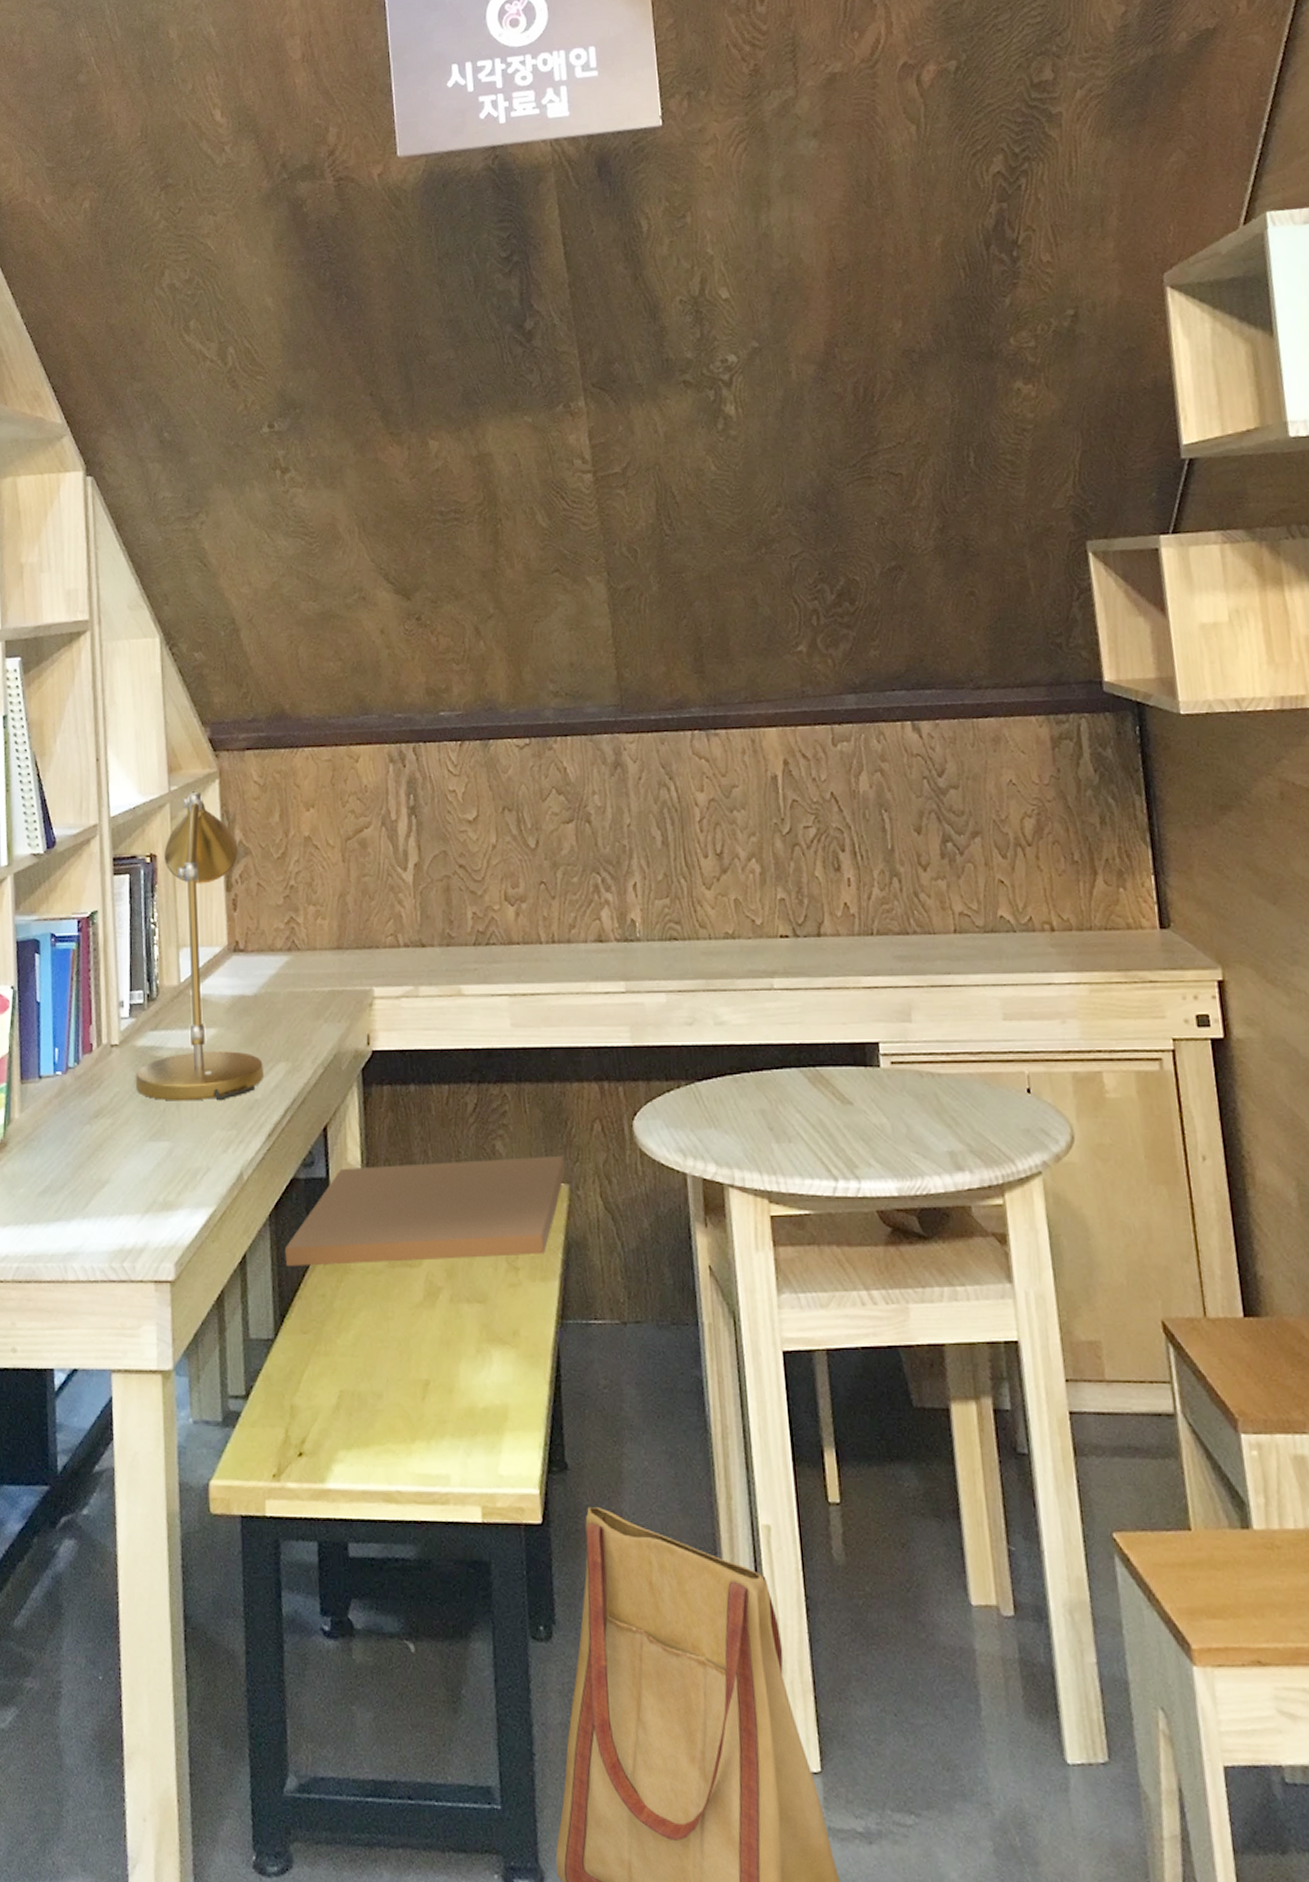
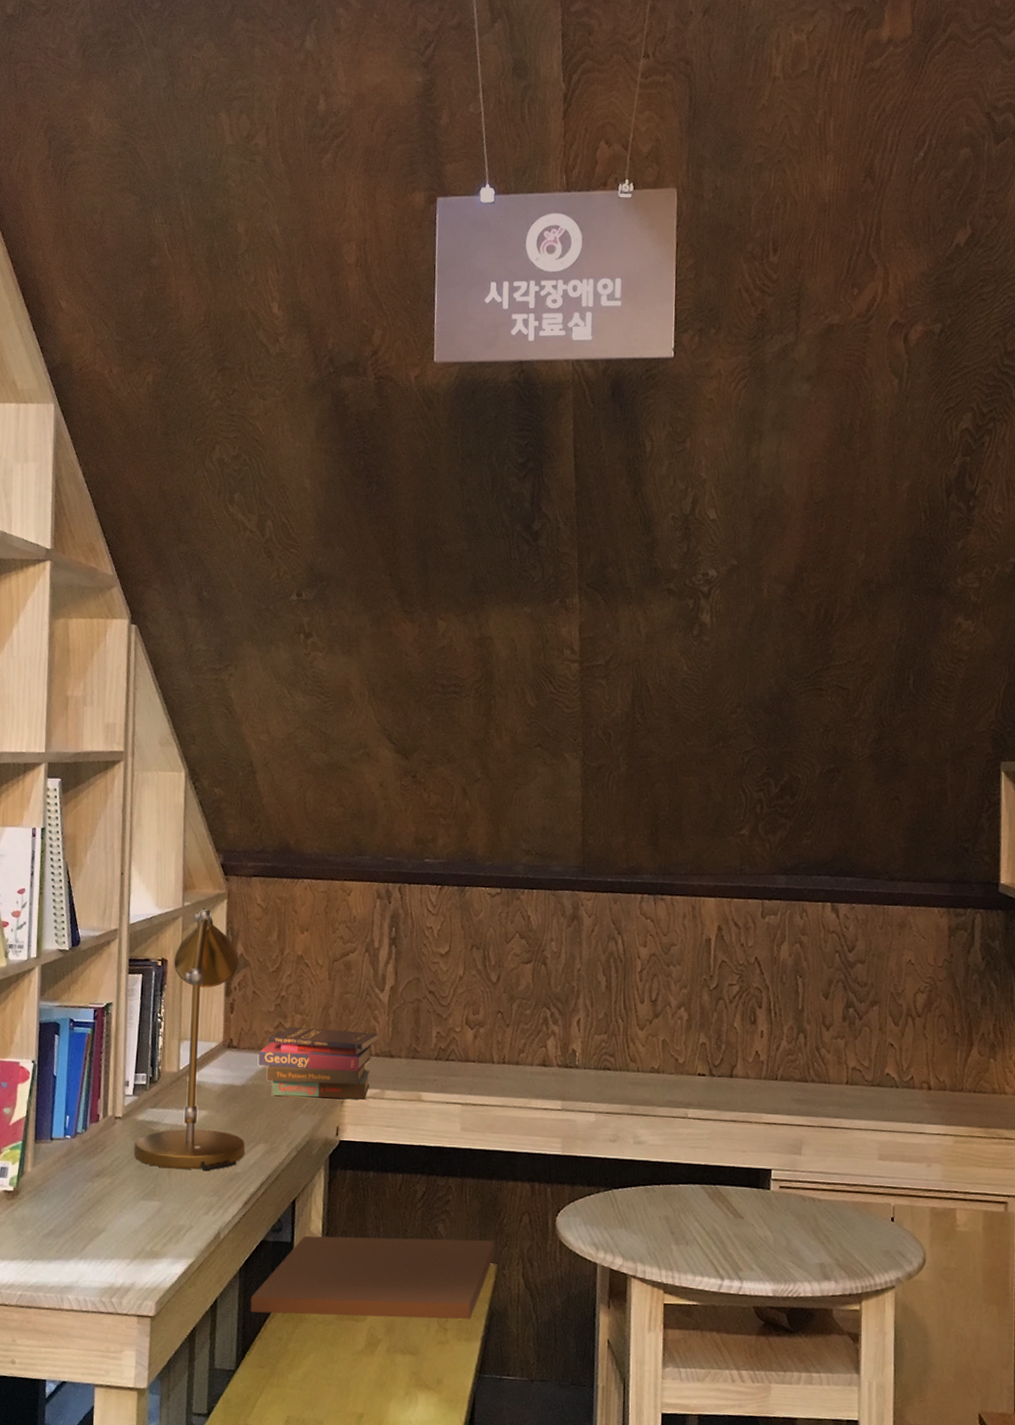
books: none [270,919,408,1005] -> present [258,1026,380,1100]

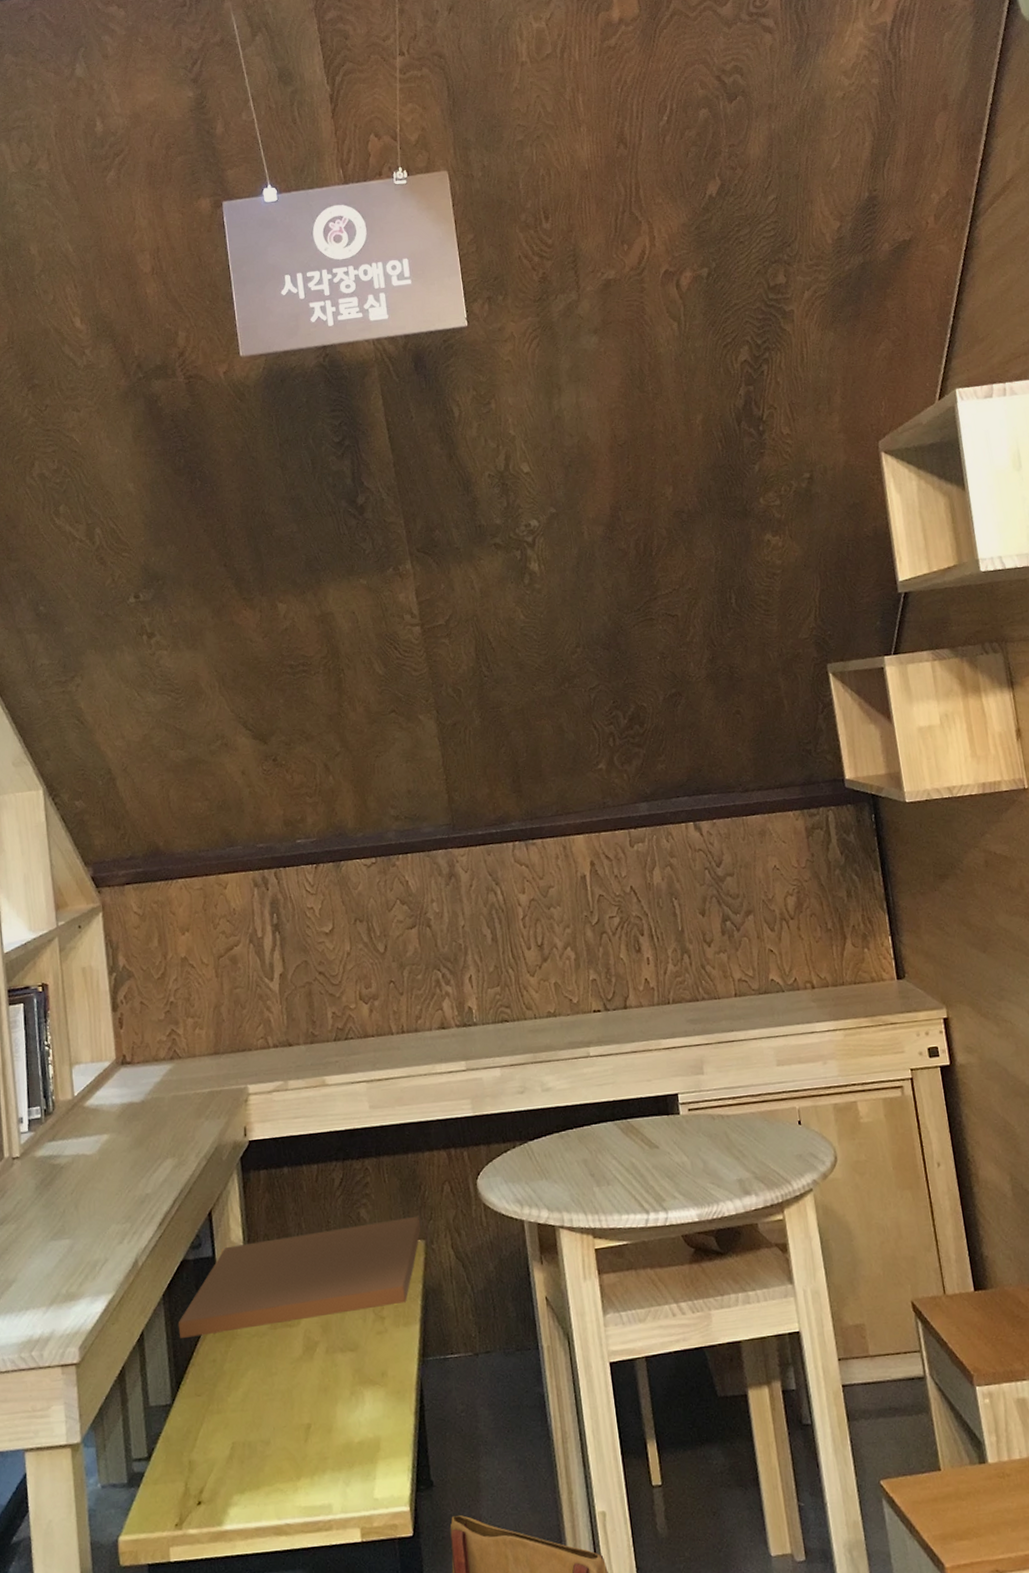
desk lamp: present [134,909,245,1172] -> none [36,925,153,1203]
books: present [258,1026,380,1100] -> none [154,1024,276,1107]

